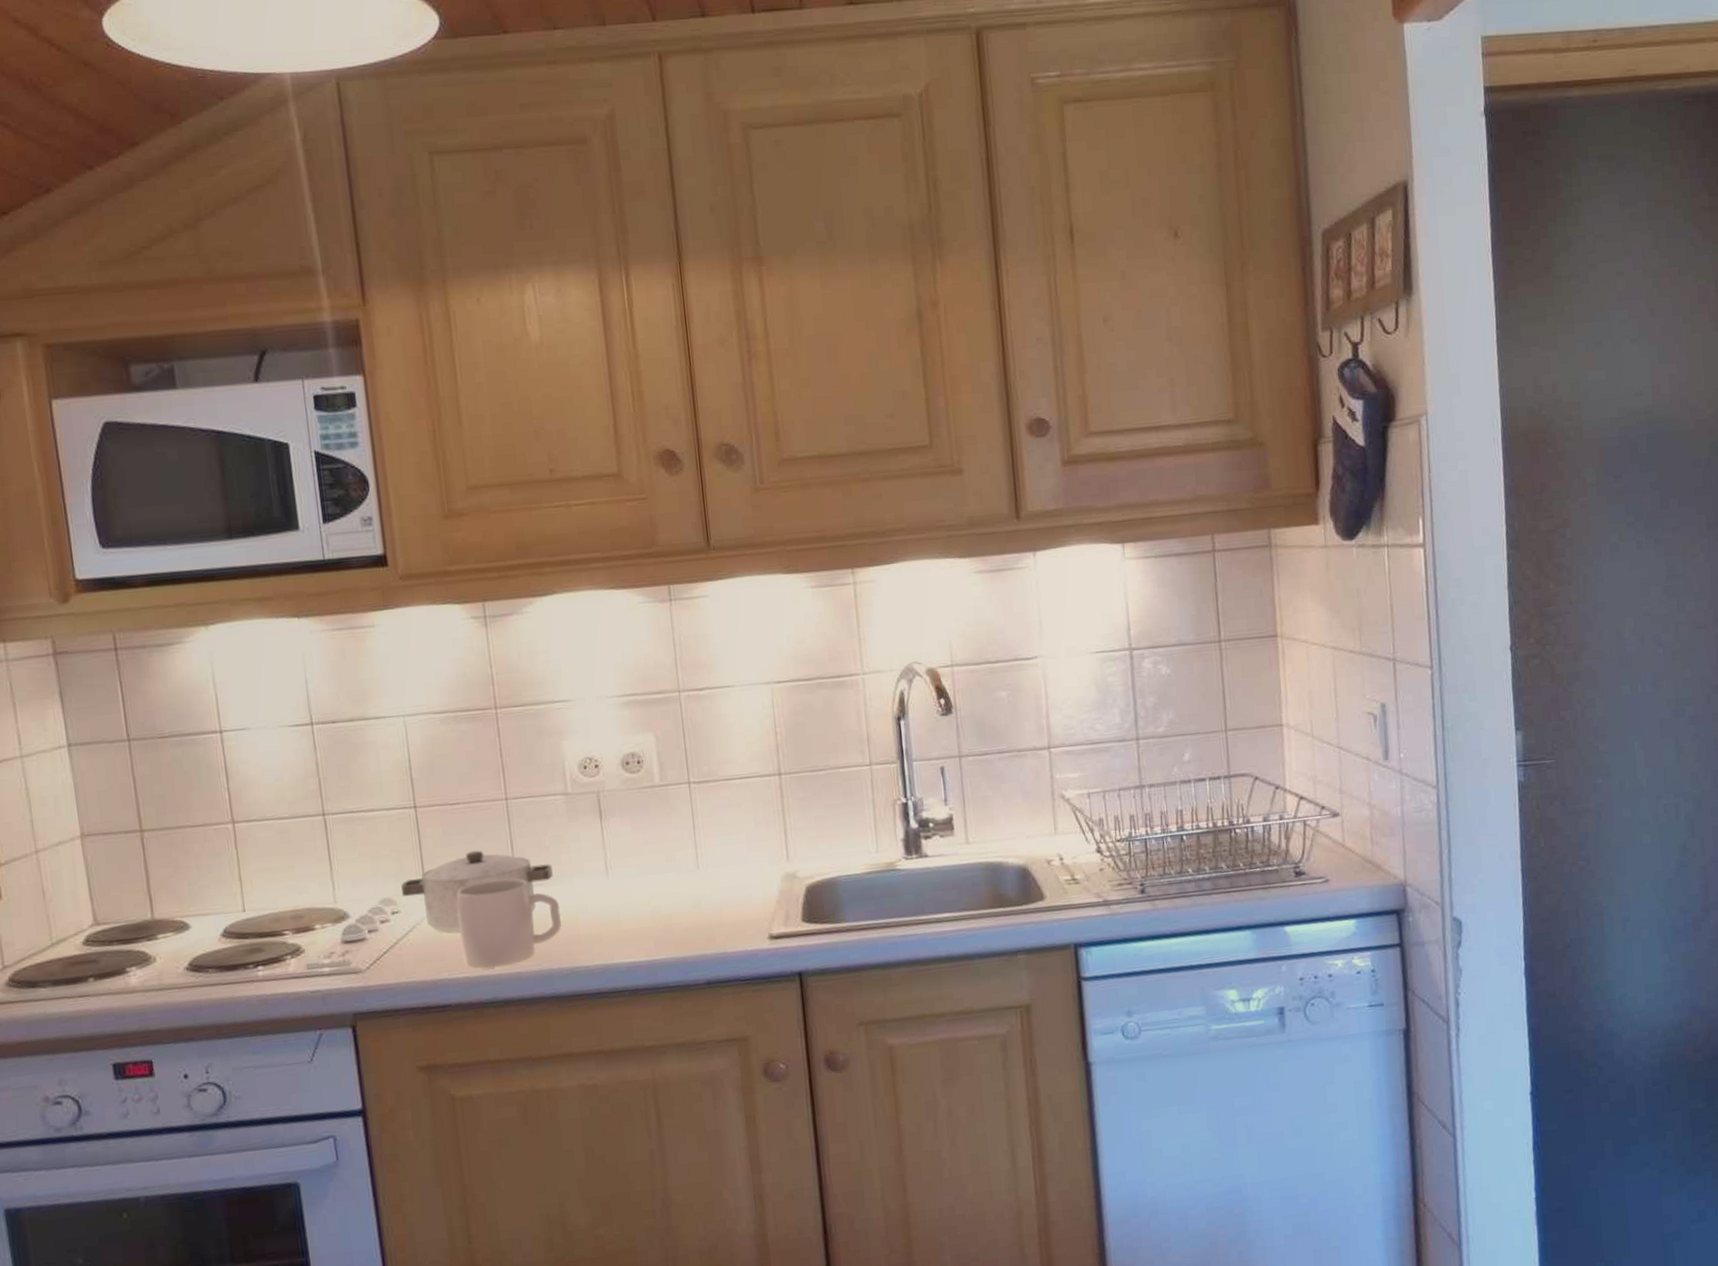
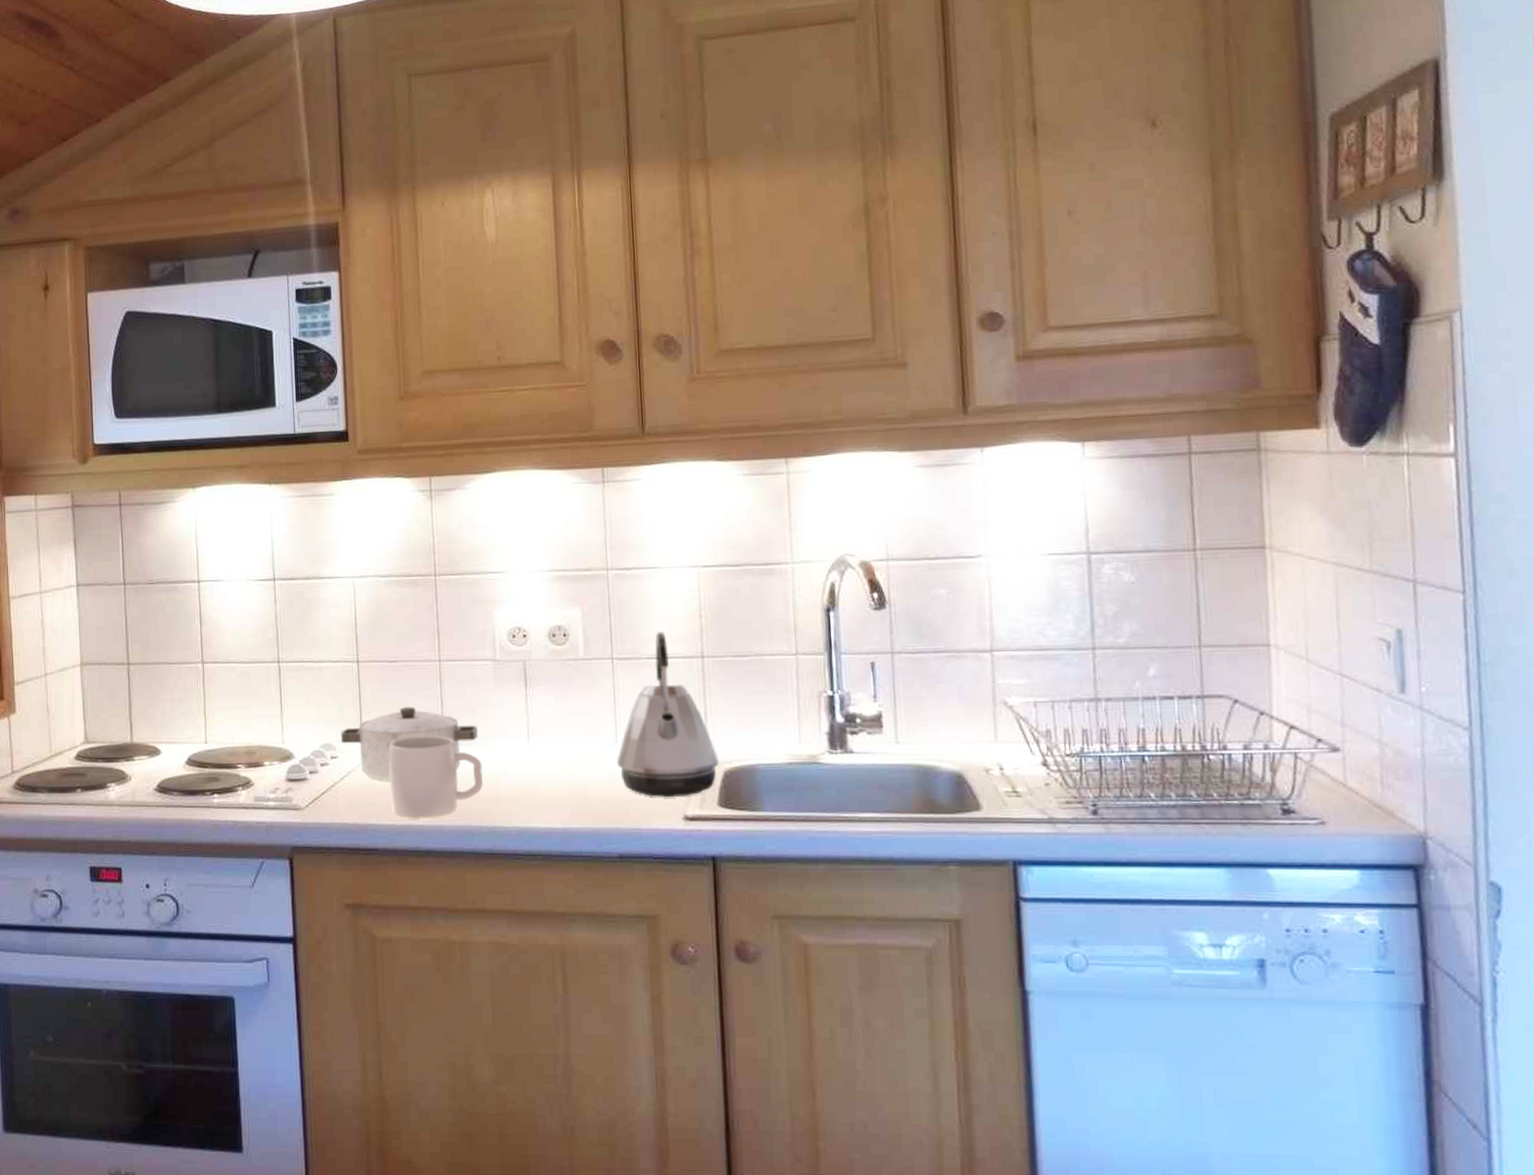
kettle: none [699,751,802,919] -> present [617,632,720,797]

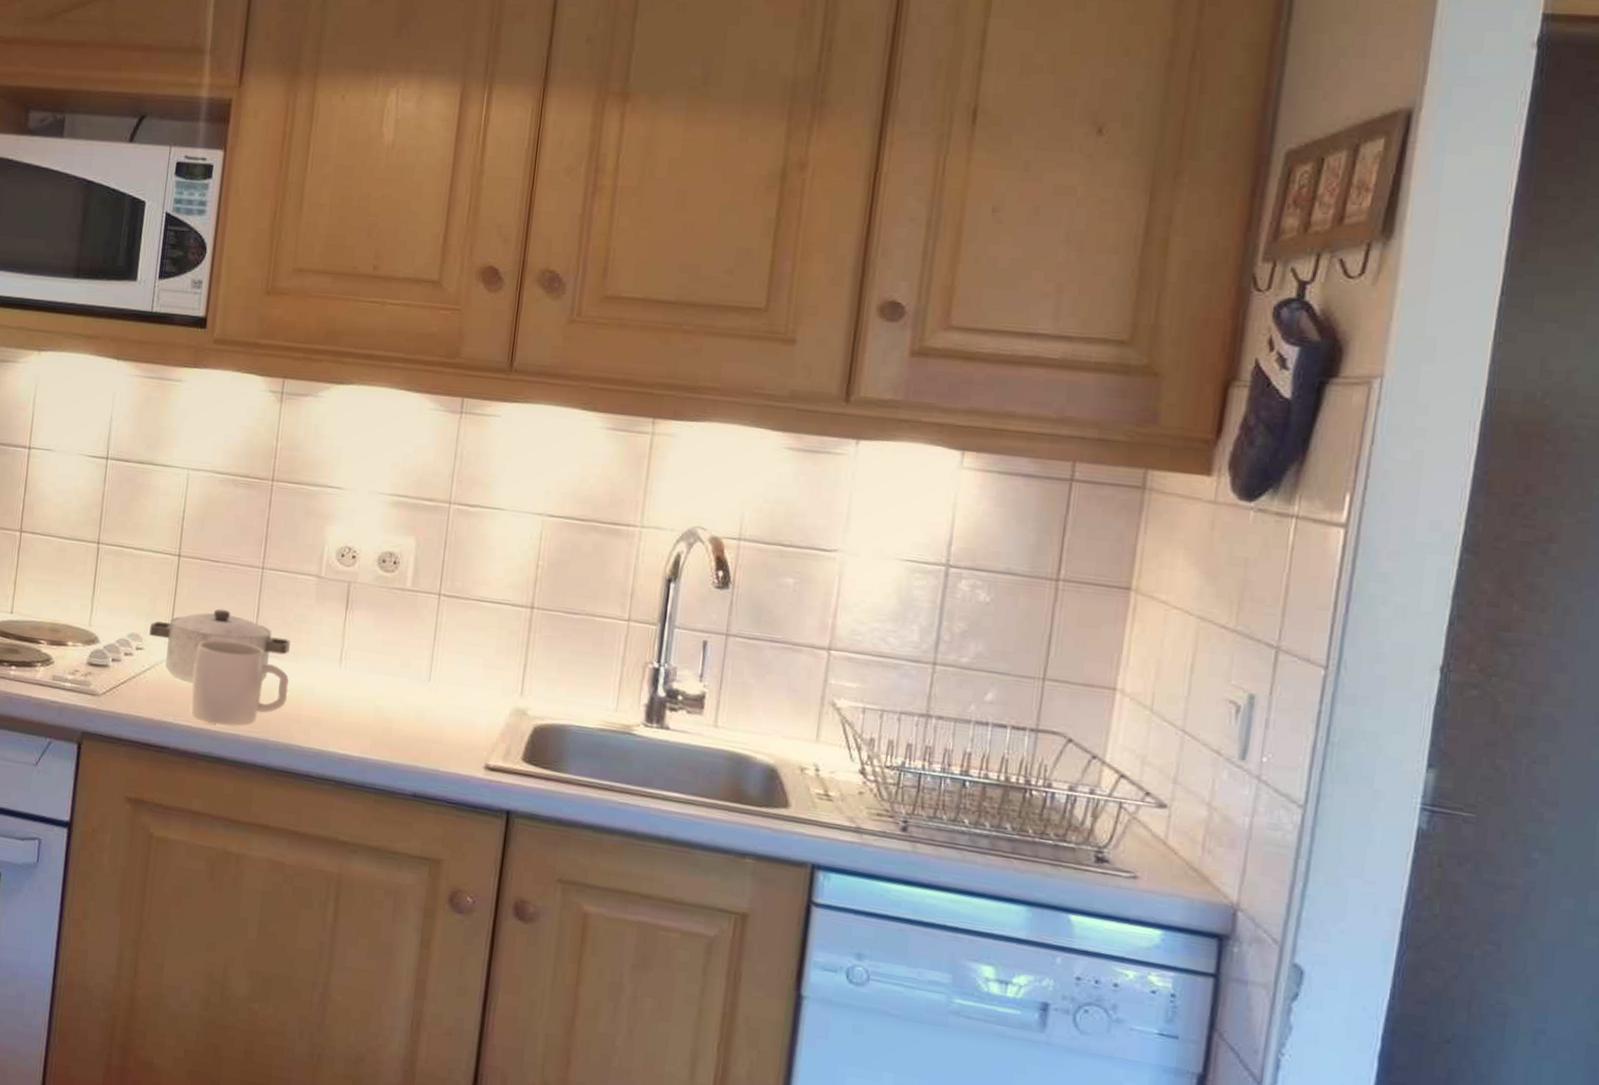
kettle: present [617,632,720,797] -> none [426,575,532,746]

